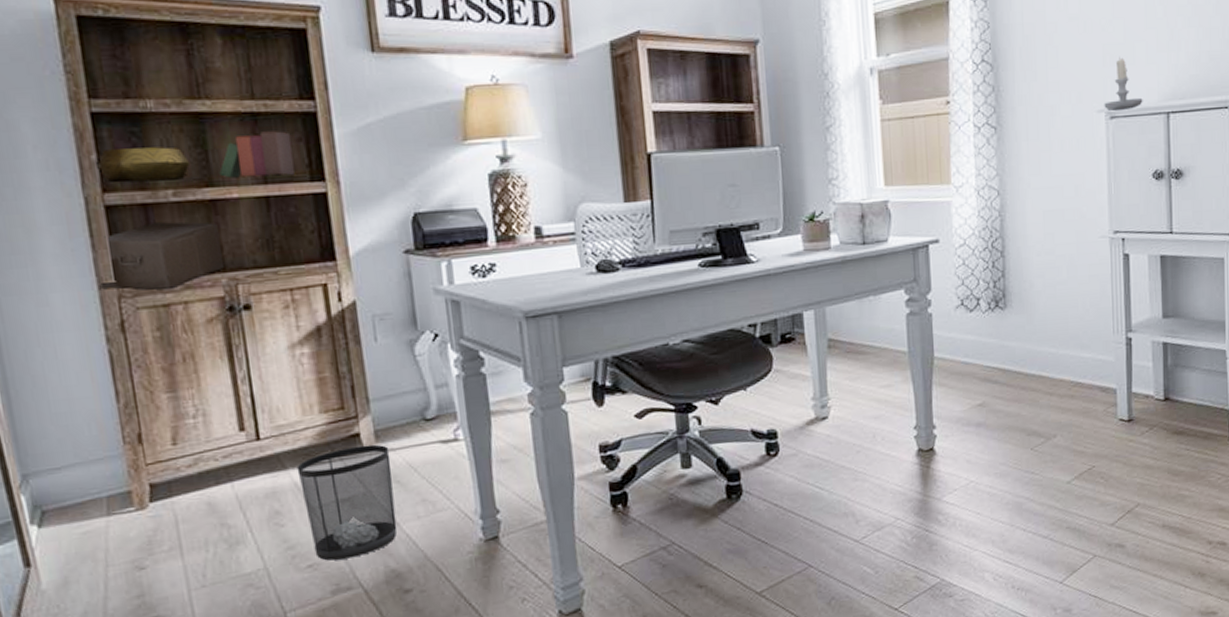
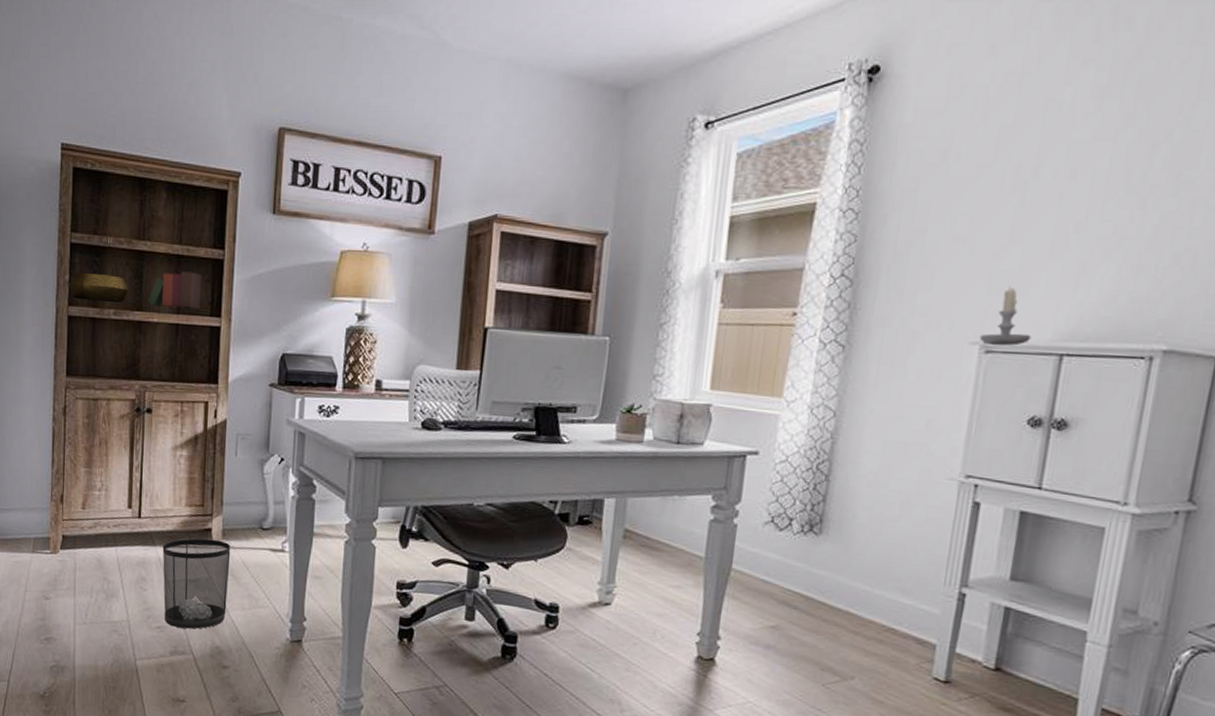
decorative box: present [100,222,224,290] -> none [56,334,140,387]

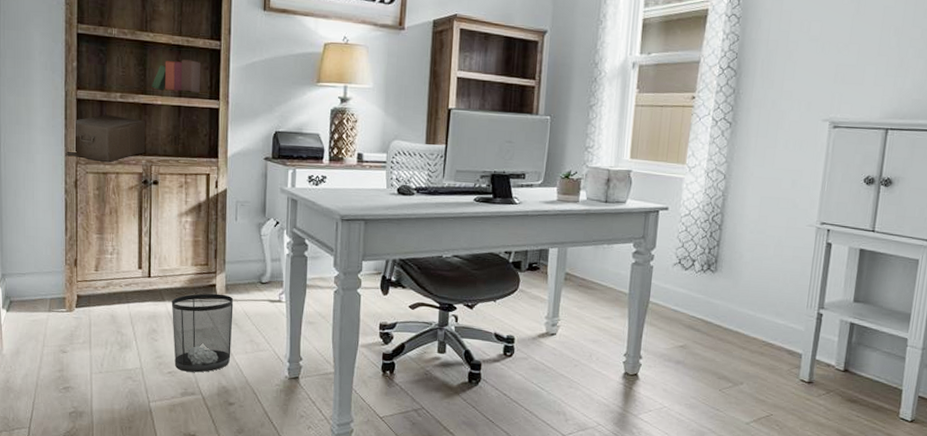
decorative box: none [56,334,140,387] -> present [67,115,145,162]
decorative bowl: present [68,273,128,303] -> none [76,60,133,87]
candle: present [980,287,1032,346] -> none [829,77,866,123]

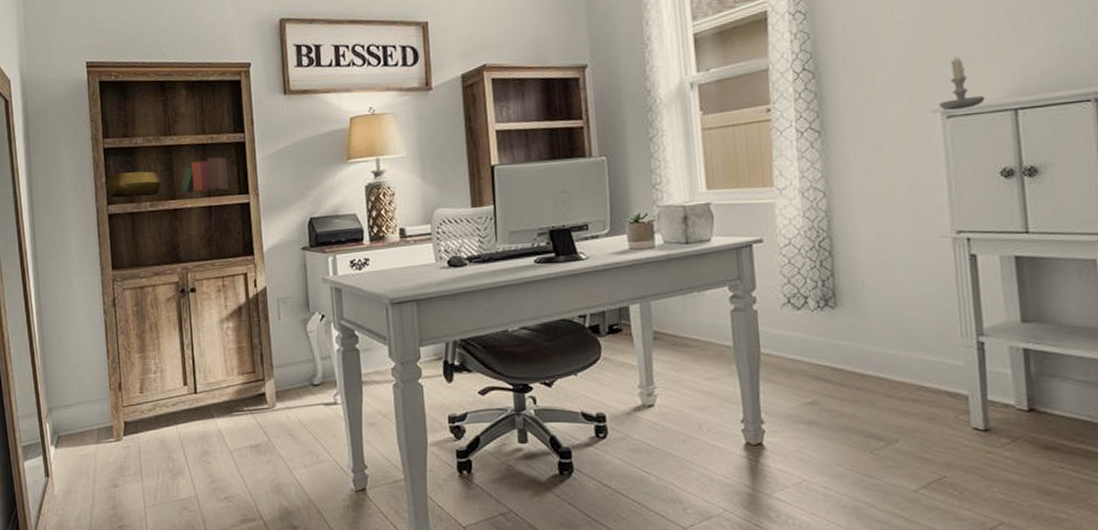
decorative box: present [67,115,145,162] -> none [102,226,179,276]
decorative bowl: none [76,60,133,87] -> present [105,171,161,198]
waste bin: present [171,293,234,373] -> none [220,403,290,495]
candle: none [829,77,866,123] -> present [939,57,985,111]

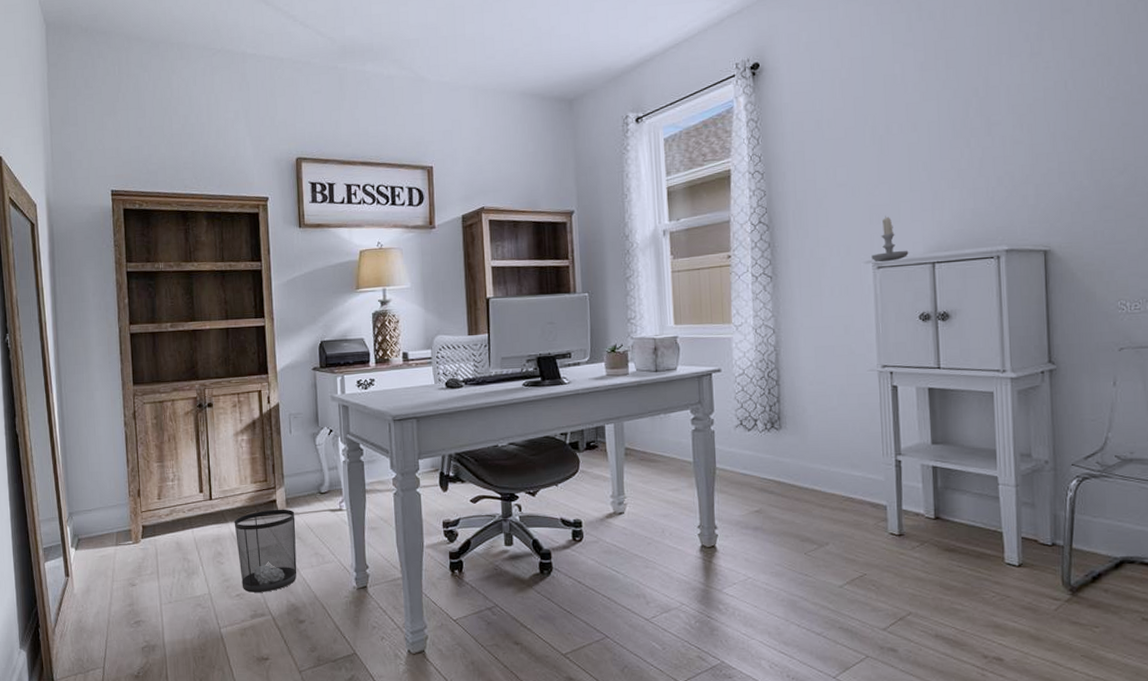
decorative bowl: present [105,171,161,198] -> none [128,294,182,318]
books: present [180,157,230,193] -> none [199,283,246,316]
waste bin: none [220,403,290,495] -> present [234,509,297,593]

